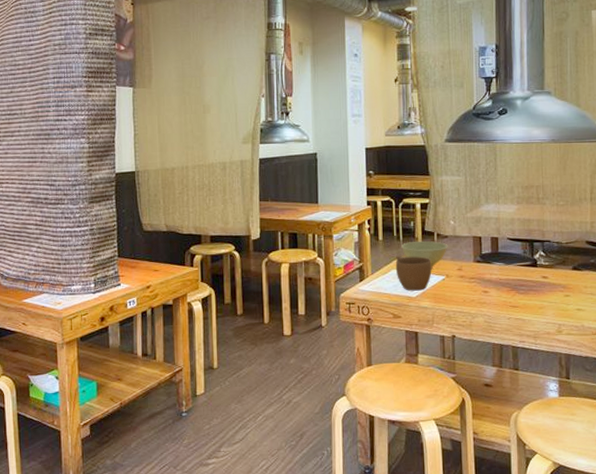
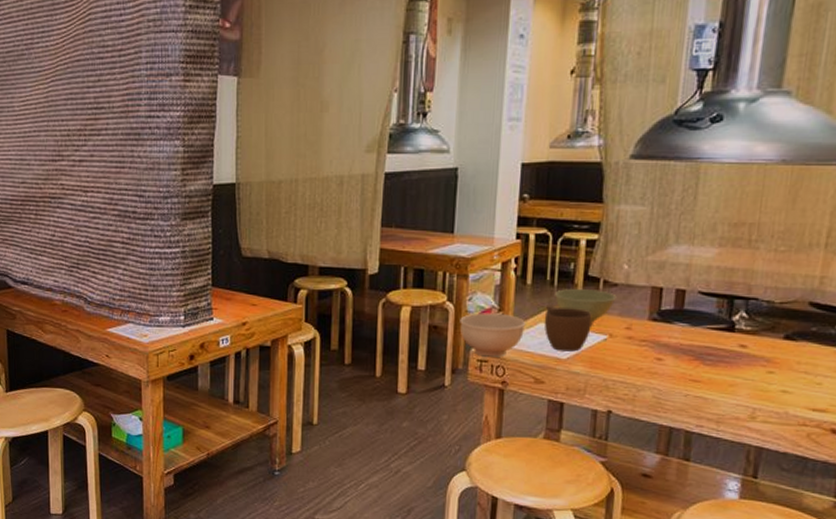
soup bowl: none [329,264,382,300] -> present [460,313,526,357]

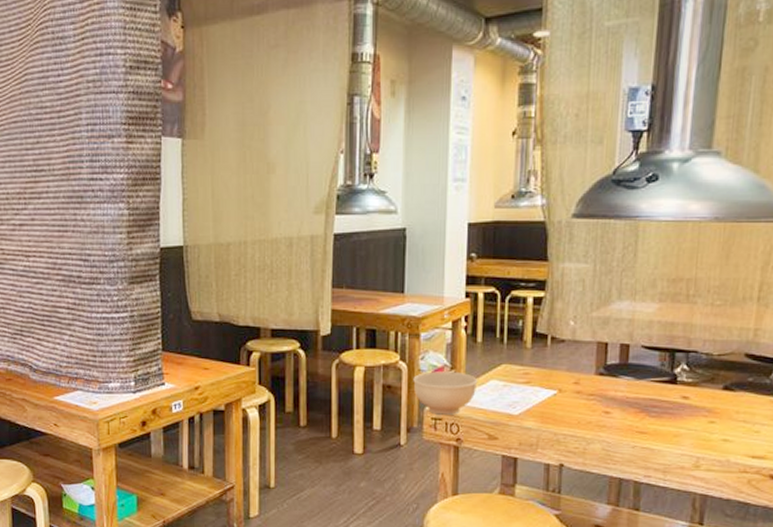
cup: present [544,303,592,352] -> none [495,360,542,407]
bowl: present [555,288,617,325] -> none [505,345,564,381]

